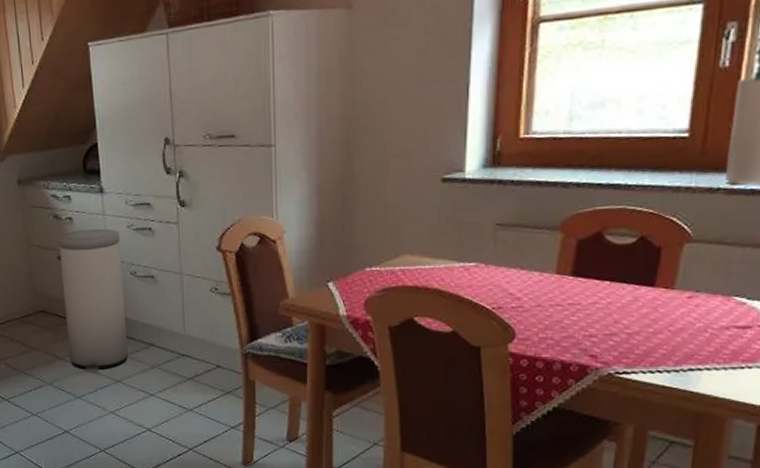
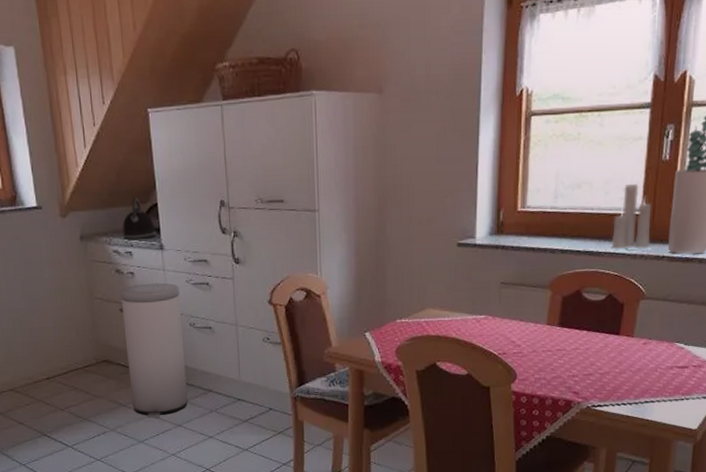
kettle: none [60,138,96,184] -> present [122,198,156,241]
candle: none [644,90,703,182] -> present [611,177,652,250]

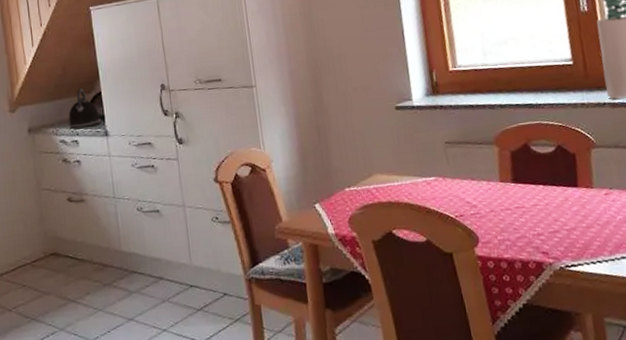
pedal bin: present [120,282,189,418] -> none [67,168,140,313]
candle: present [611,177,652,250] -> none [546,29,589,101]

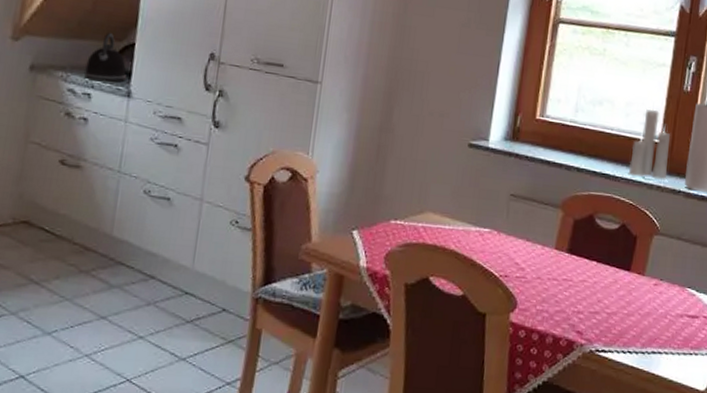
candle: none [546,29,589,101] -> present [628,103,671,181]

